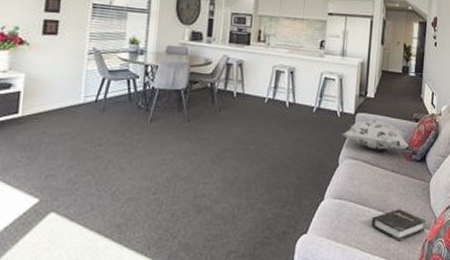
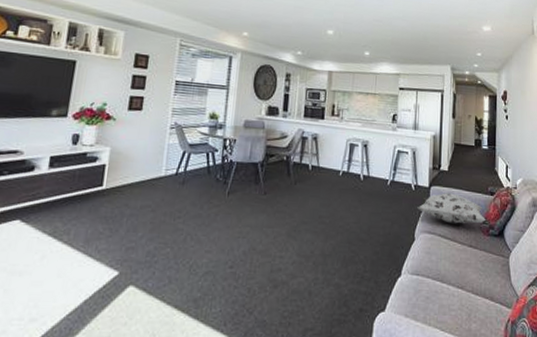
hardback book: present [371,209,426,241] -> none [451,286,508,321]

